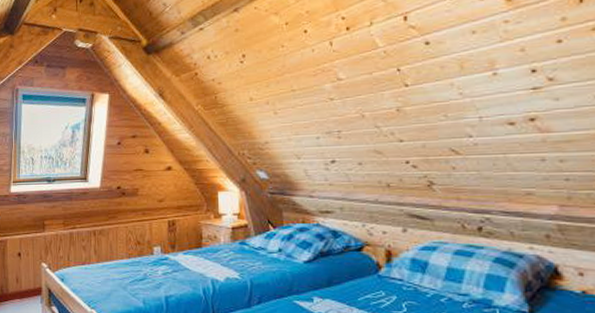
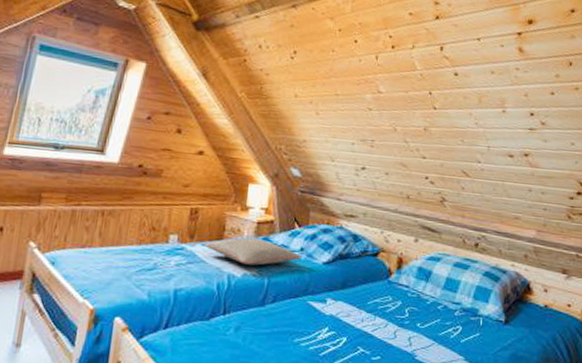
pillow: none [185,244,282,269] -> present [203,238,303,266]

